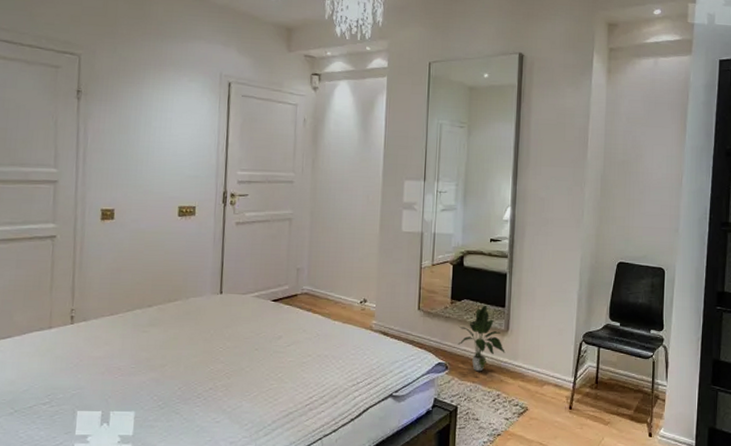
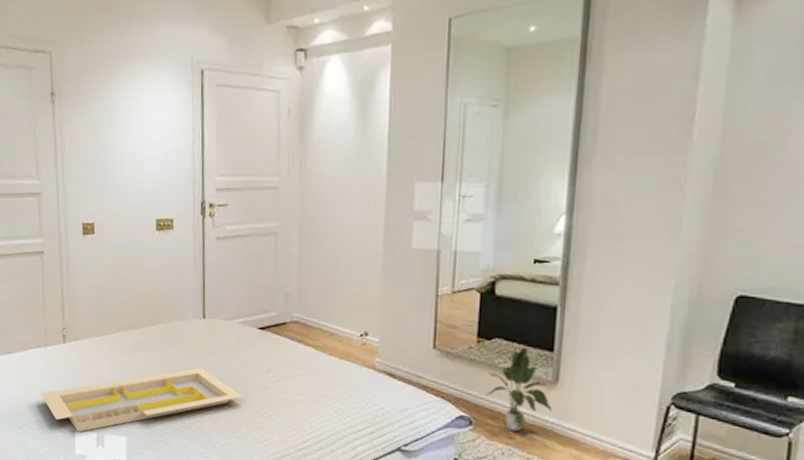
serving tray: none [39,338,256,412] -> present [40,367,243,432]

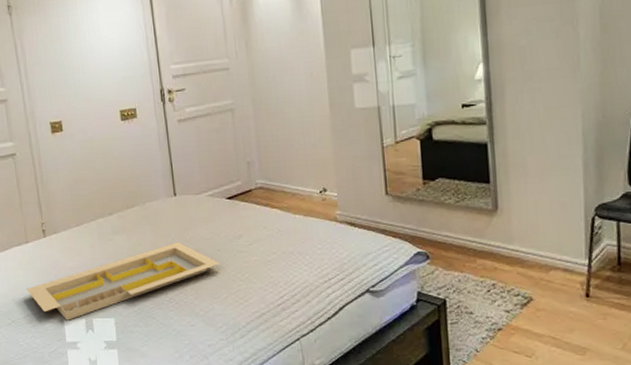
potted plant: present [485,348,553,432] -> none [435,183,497,260]

